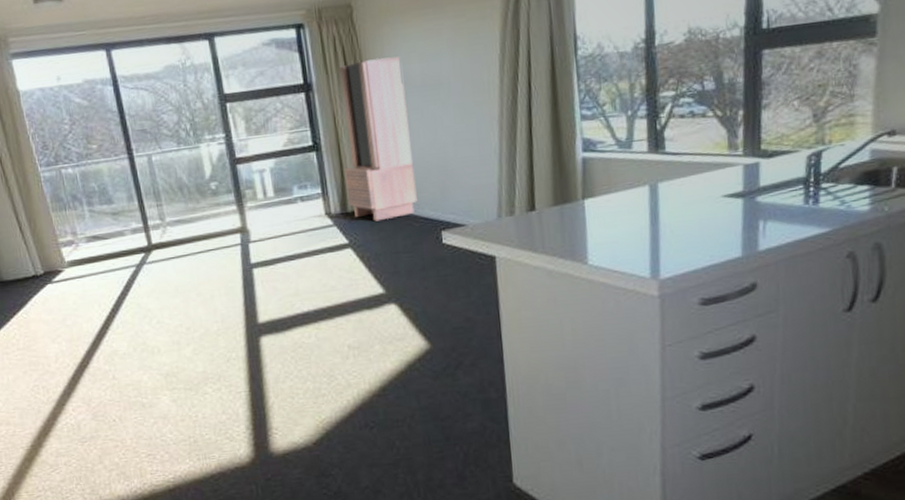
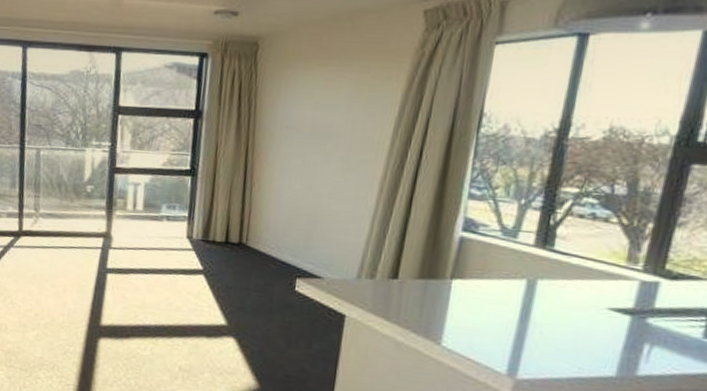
bookcase: present [339,56,417,222] -> none [211,98,295,256]

